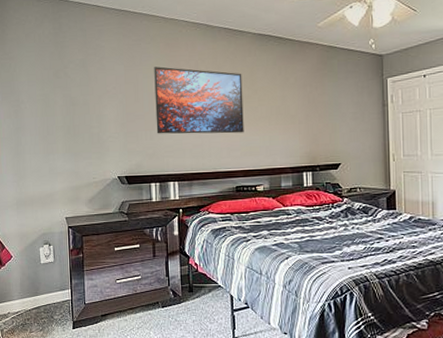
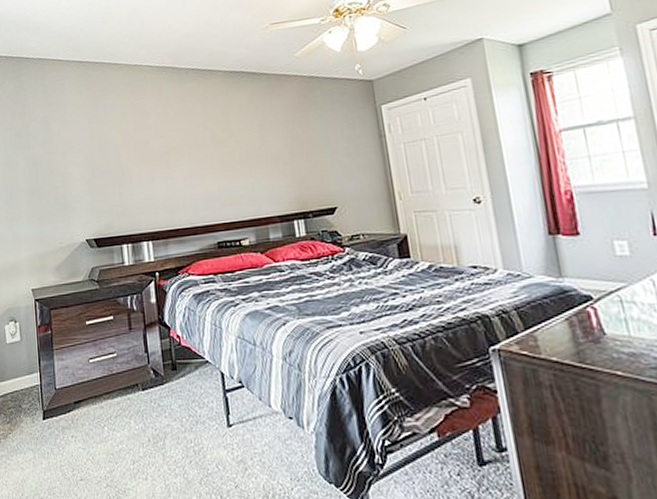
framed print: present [154,66,244,134] -> none [119,115,222,190]

